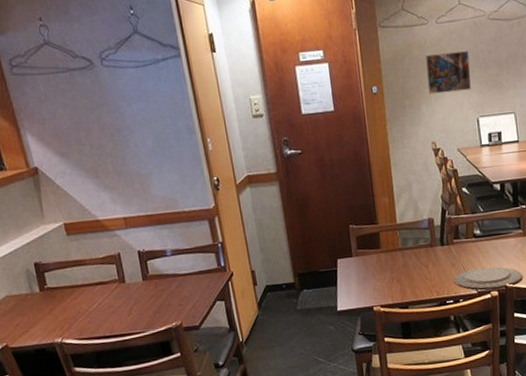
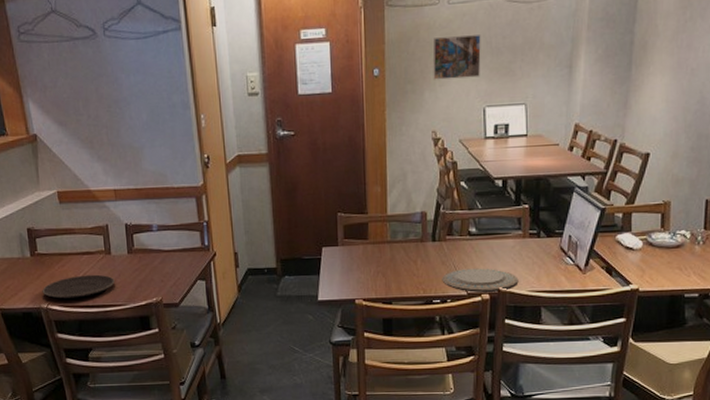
plate: none [54,303,132,332] -> present [42,274,115,299]

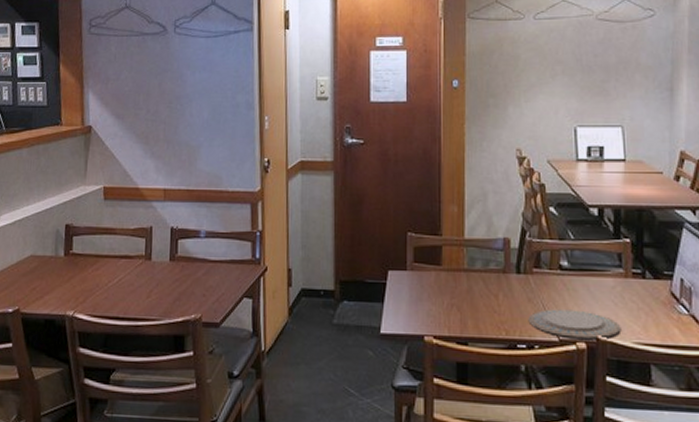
plate: present [42,274,115,299] -> none [70,281,151,308]
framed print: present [432,35,481,80] -> none [517,52,571,95]

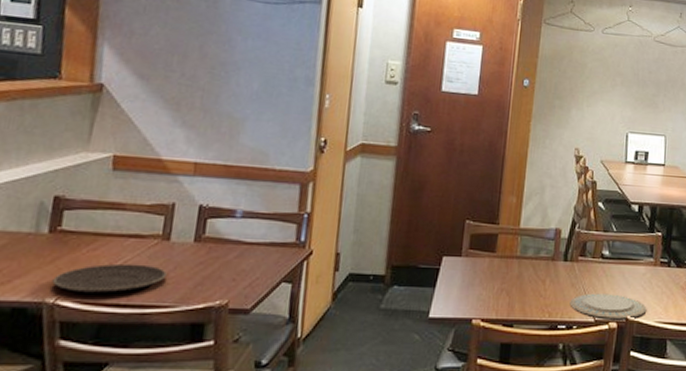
plate: none [70,281,151,308] -> present [52,263,167,293]

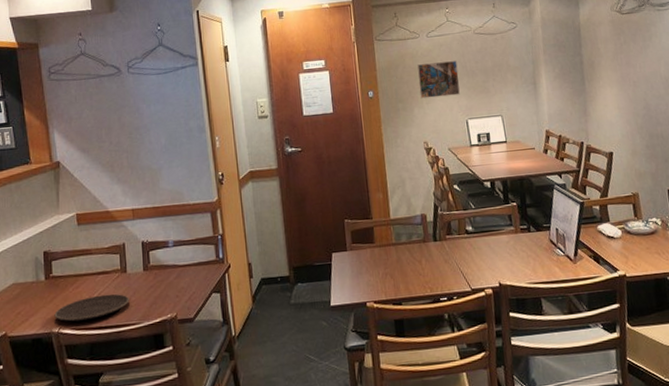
plate: present [569,293,647,319] -> none [446,263,517,287]
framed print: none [581,61,629,104] -> present [417,61,460,99]

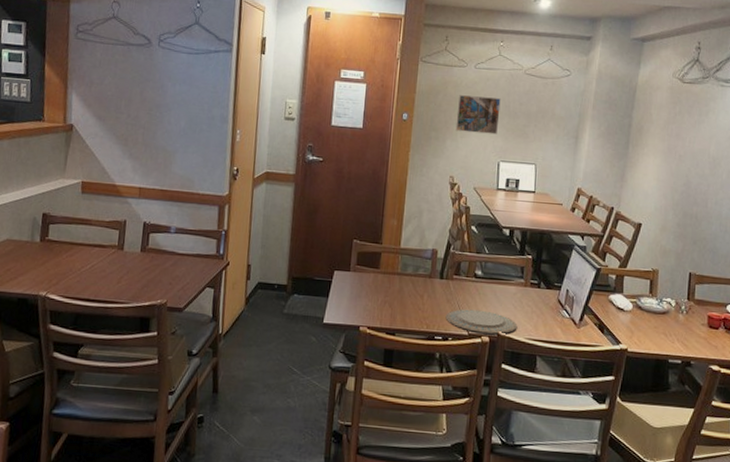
plate: present [54,293,129,322] -> none [44,267,122,290]
plate: none [446,263,517,287] -> present [445,309,518,334]

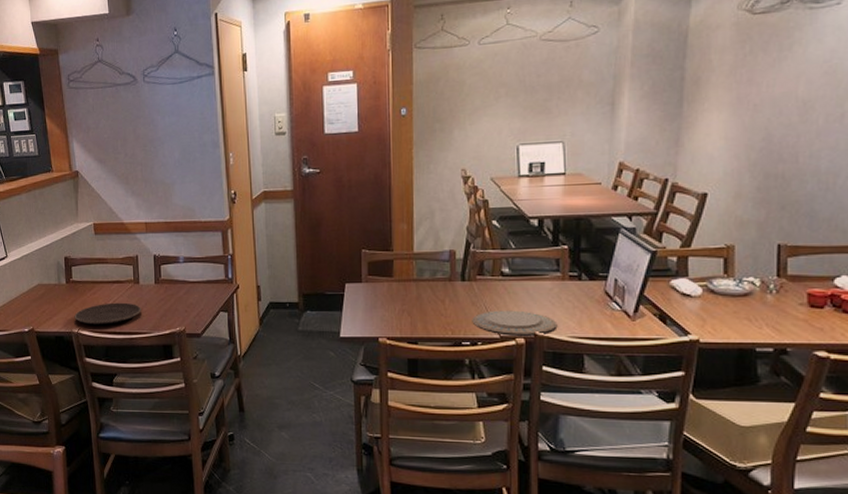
plate: none [44,267,122,290] -> present [74,302,141,324]
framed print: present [455,95,501,135] -> none [462,74,514,119]

